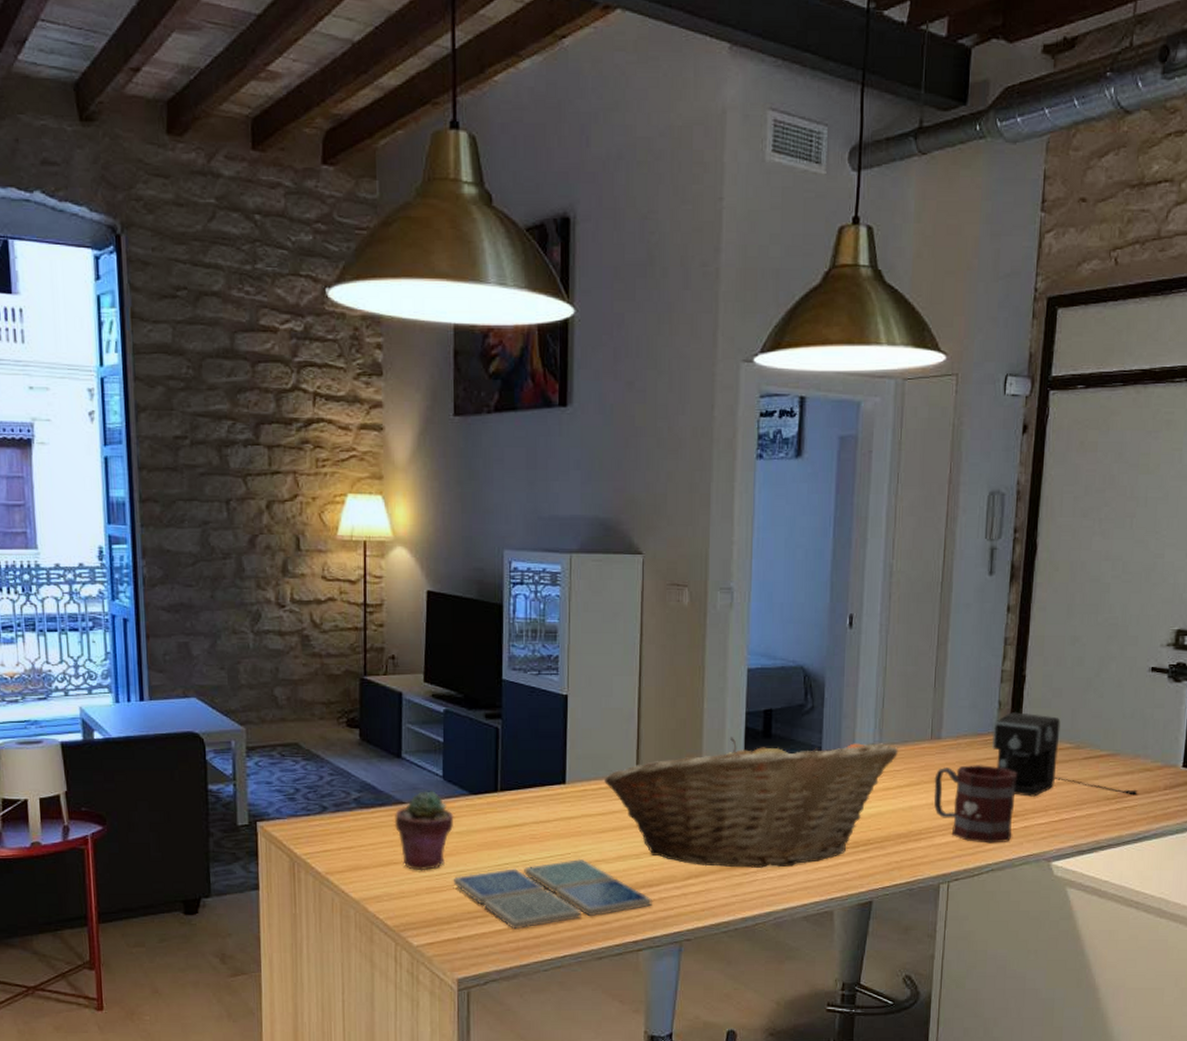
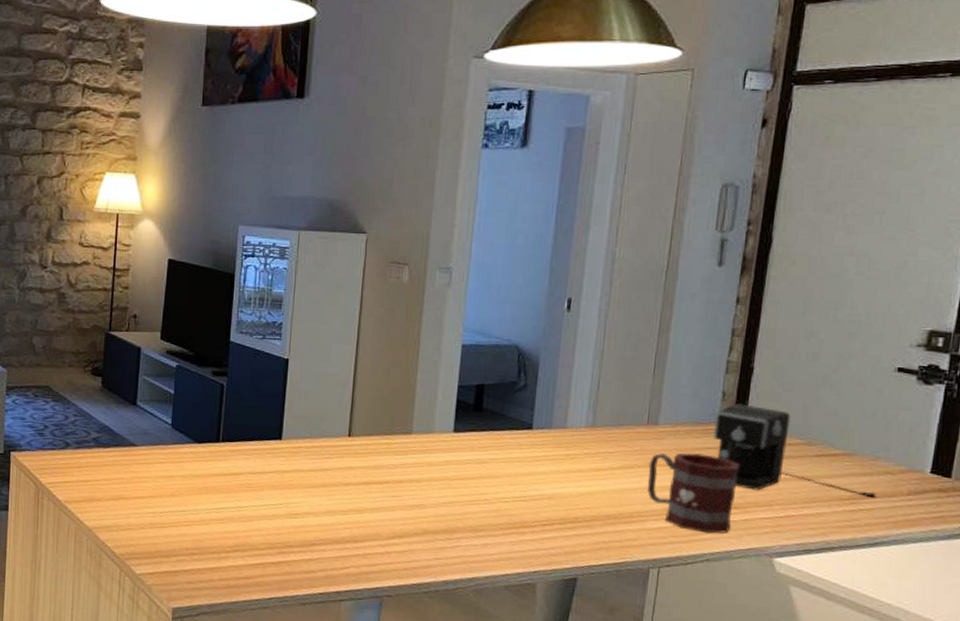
potted succulent: present [394,791,454,871] -> none [126,436,179,508]
drink coaster: present [453,858,652,930] -> none [174,509,357,569]
fruit basket: present [605,737,898,869] -> none [318,407,612,536]

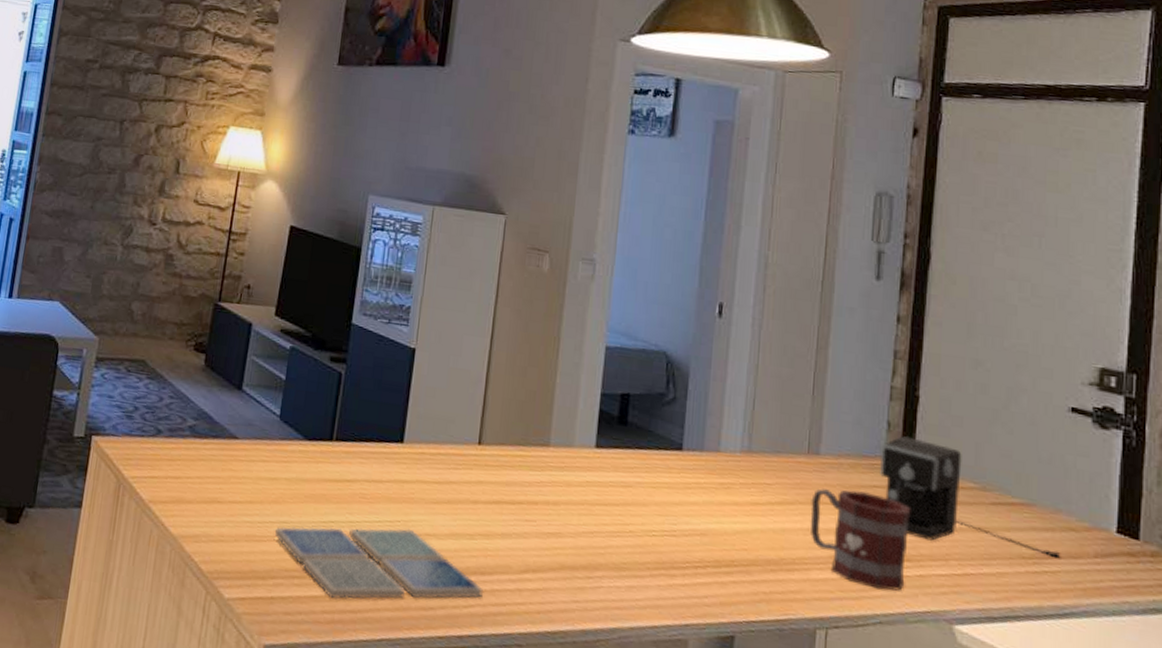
drink coaster: none [174,509,357,569] -> present [274,526,483,600]

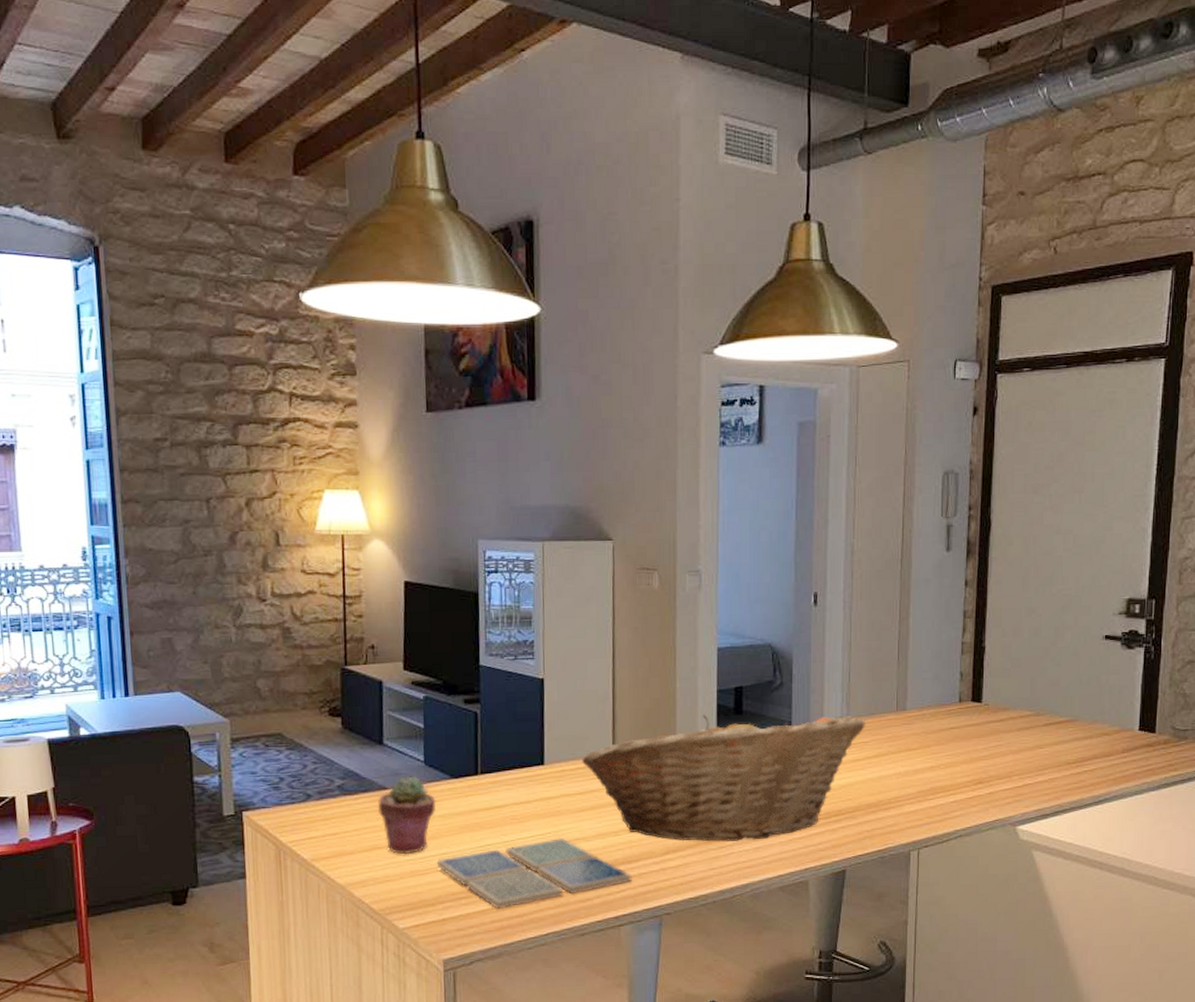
potted succulent: none [224,428,286,516] -> present [377,776,436,855]
fruit basket: none [444,418,769,578] -> present [582,714,865,842]
mug: present [810,488,911,591] -> none [901,733,981,810]
coffee maker: present [879,436,1060,559] -> none [955,682,1096,764]

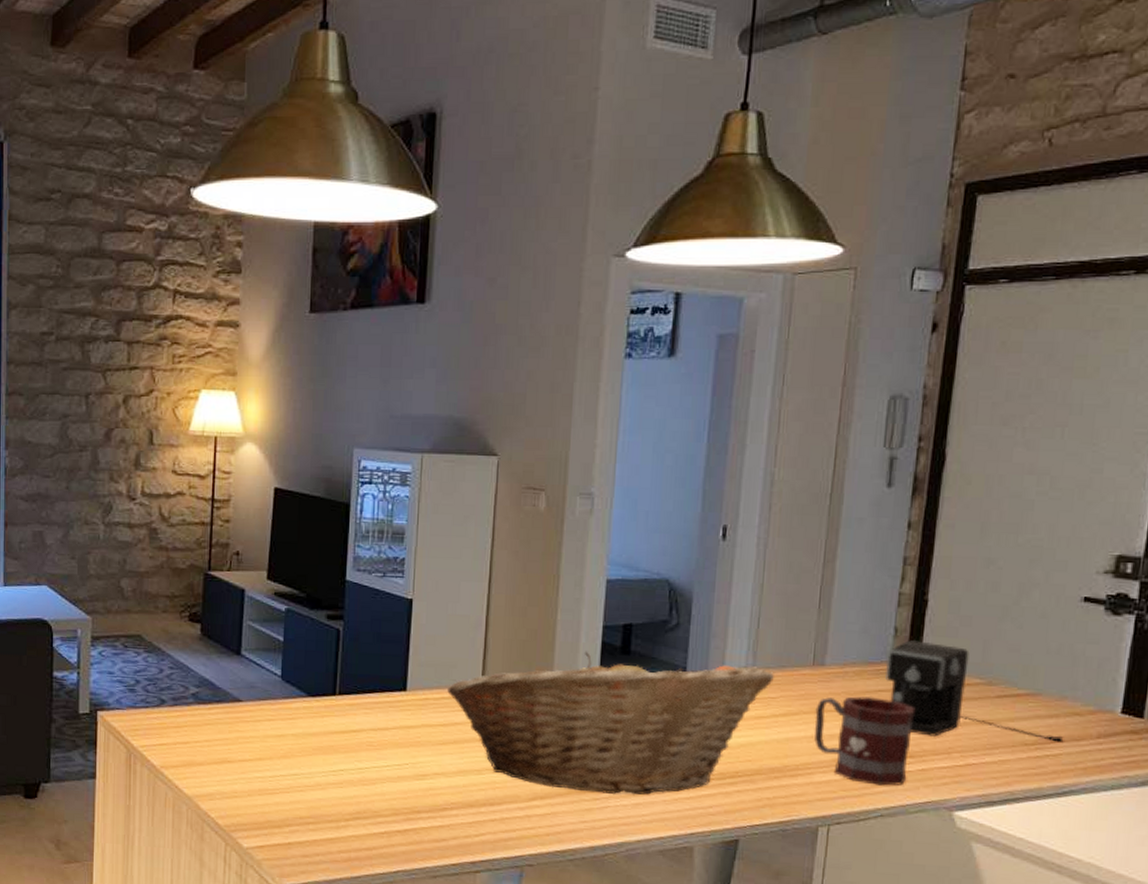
potted succulent: present [377,776,436,855] -> none [230,690,291,772]
drink coaster: present [436,837,632,909] -> none [286,770,493,840]
mug: none [901,733,981,810] -> present [814,696,916,786]
coffee maker: none [955,682,1096,764] -> present [884,640,1063,743]

